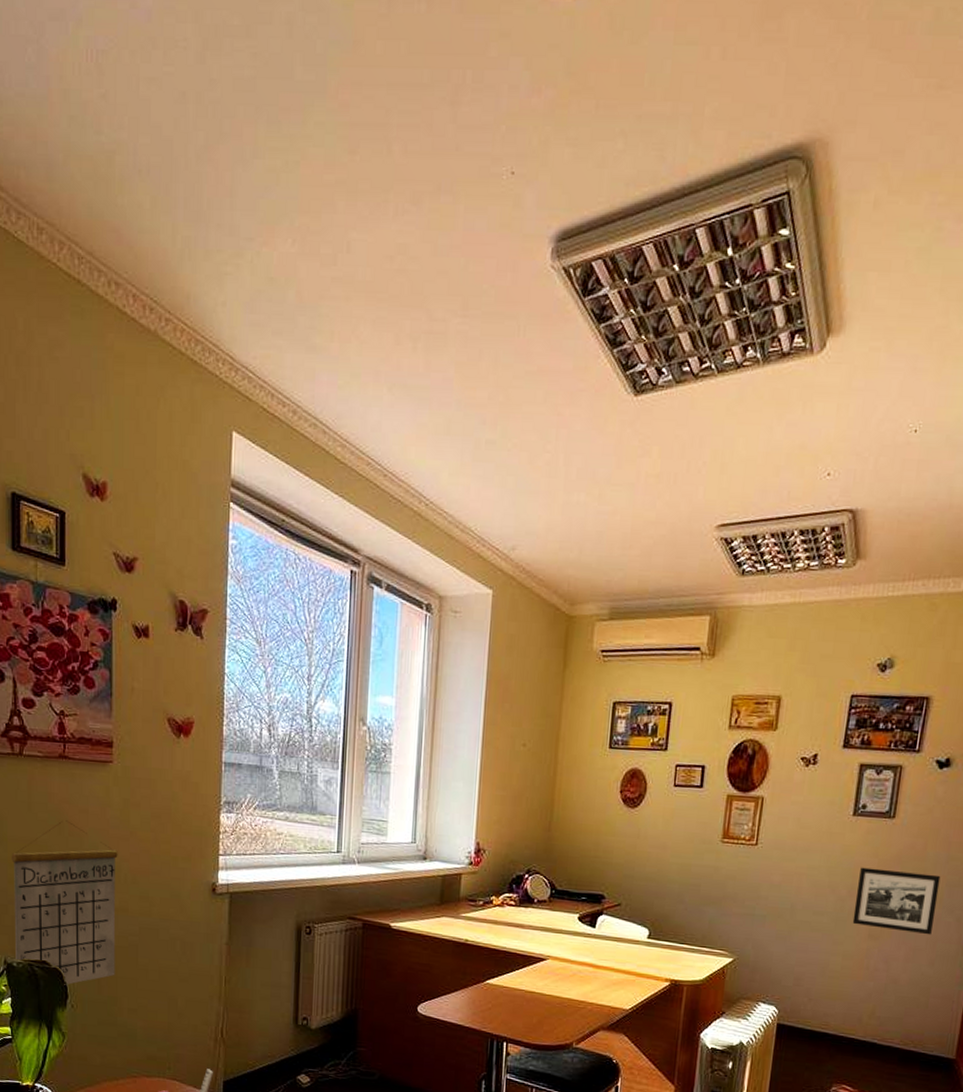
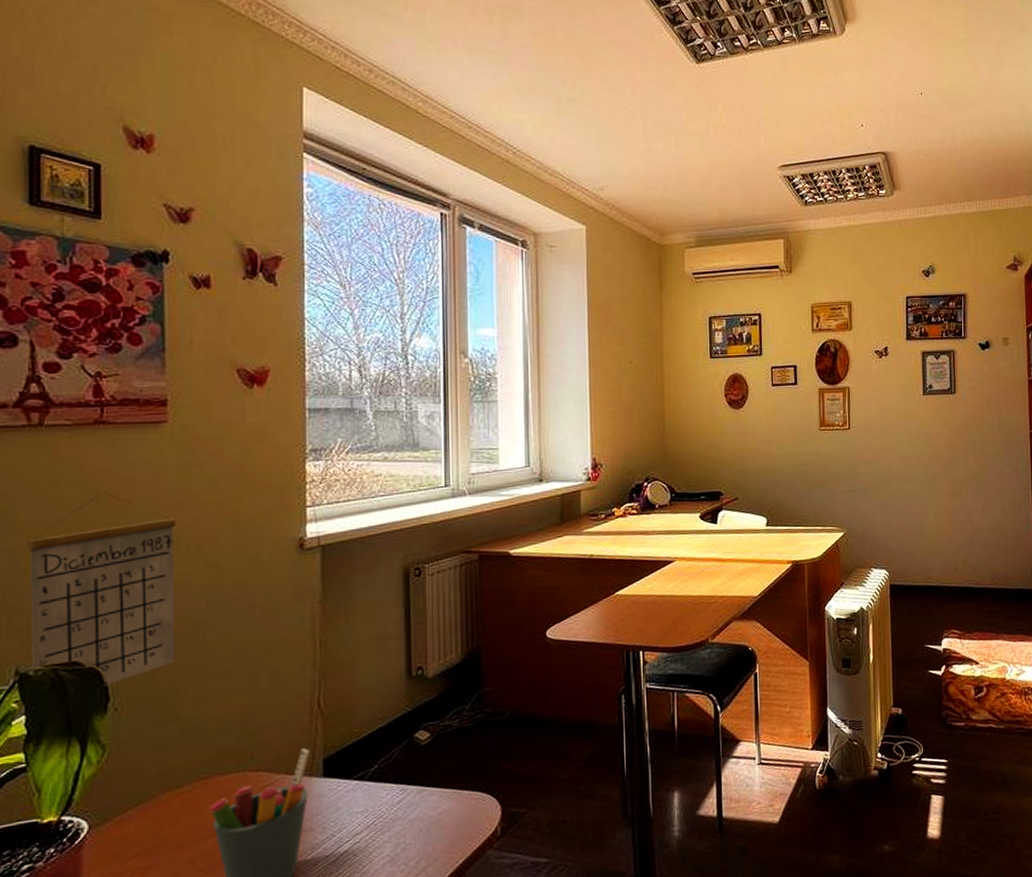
picture frame: present [852,867,941,935] -> none [936,436,1000,487]

